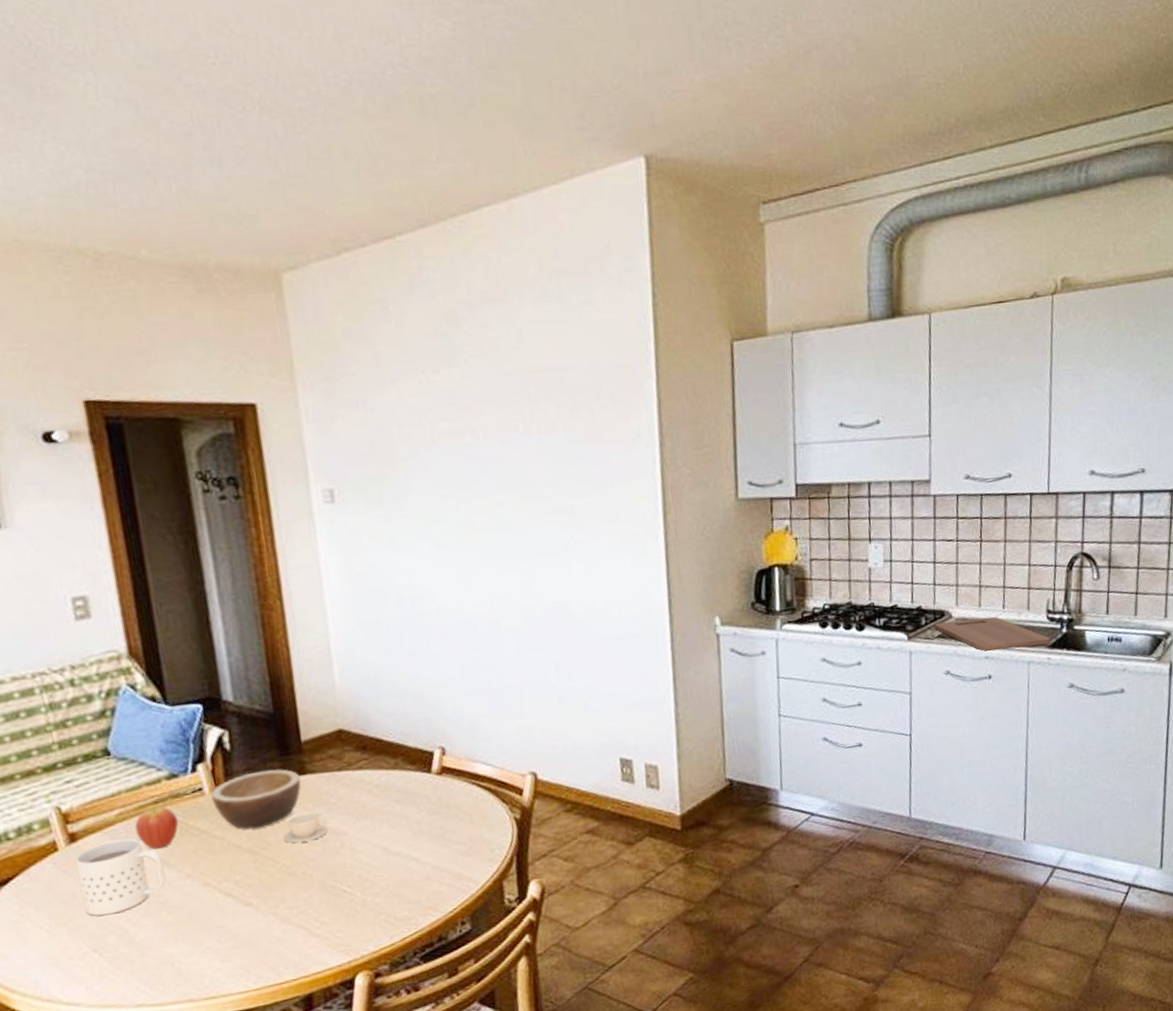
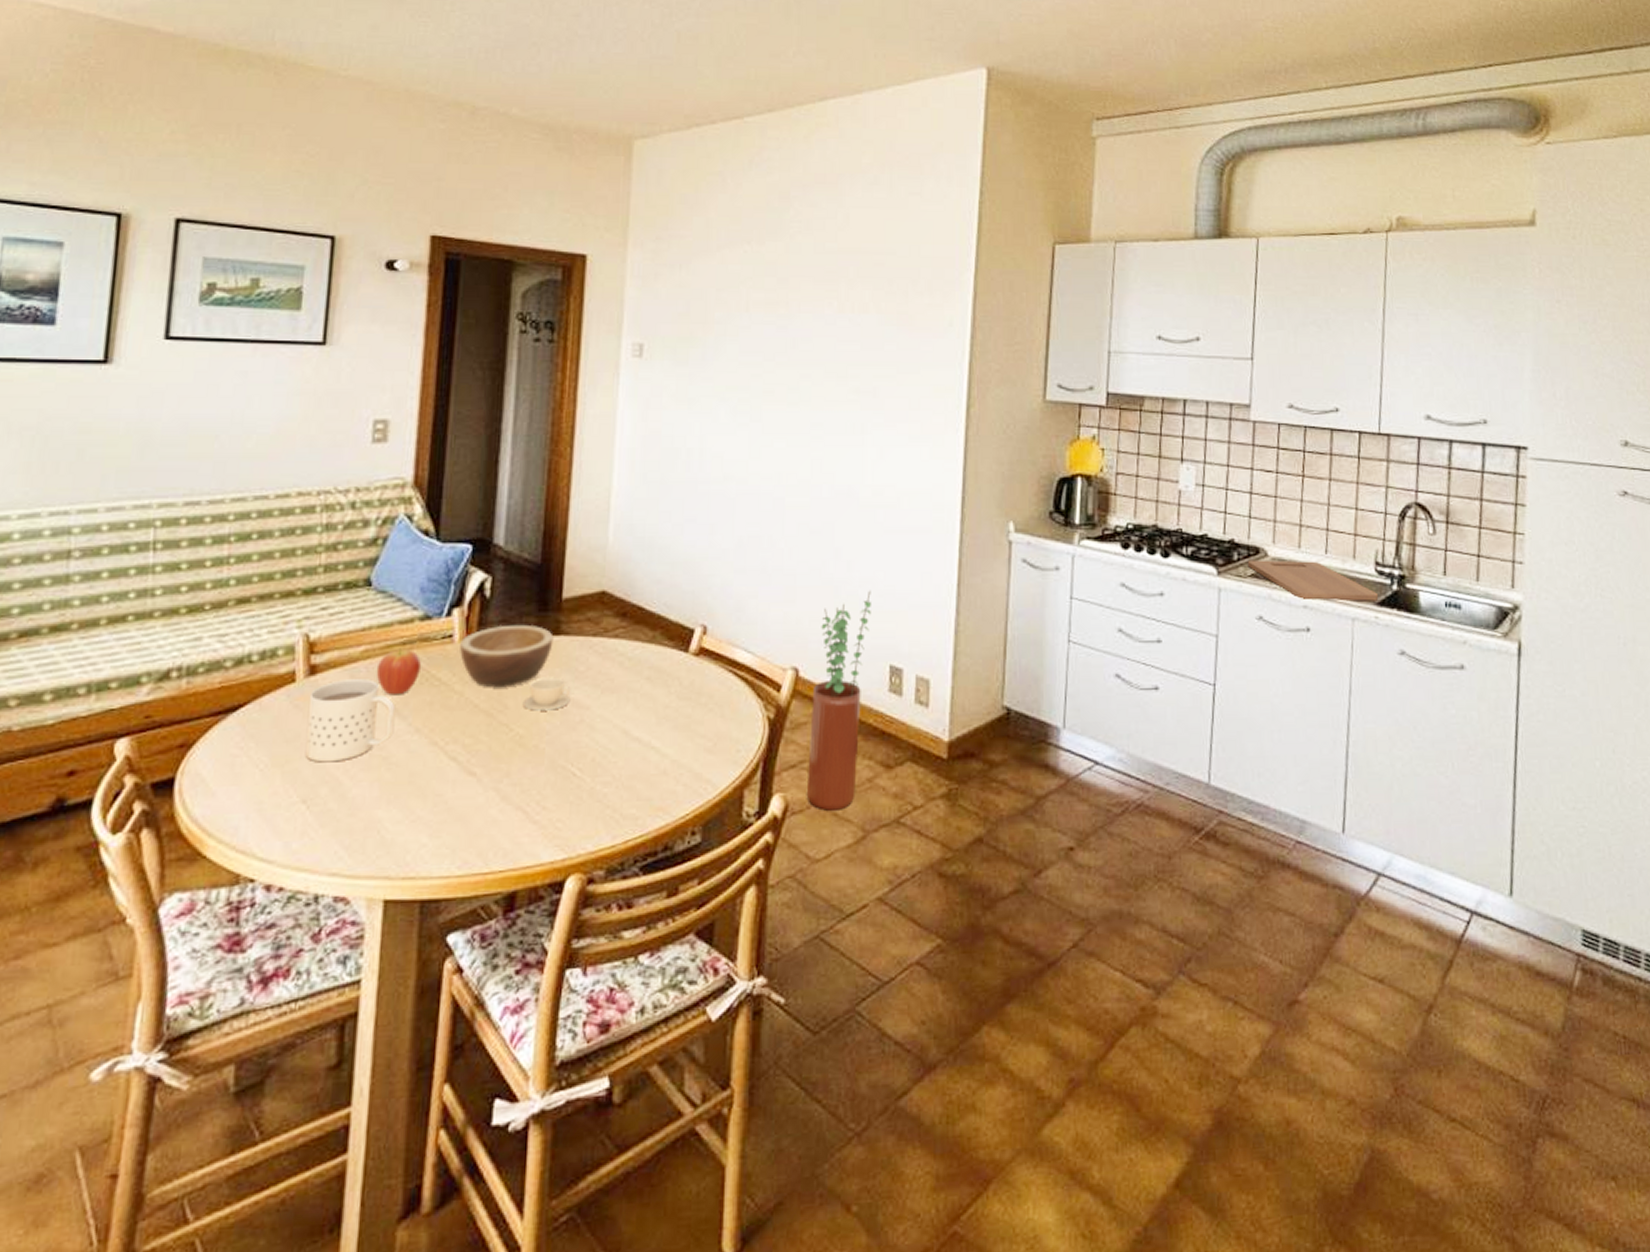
vase: none [551,695,604,888] -> present [806,590,871,811]

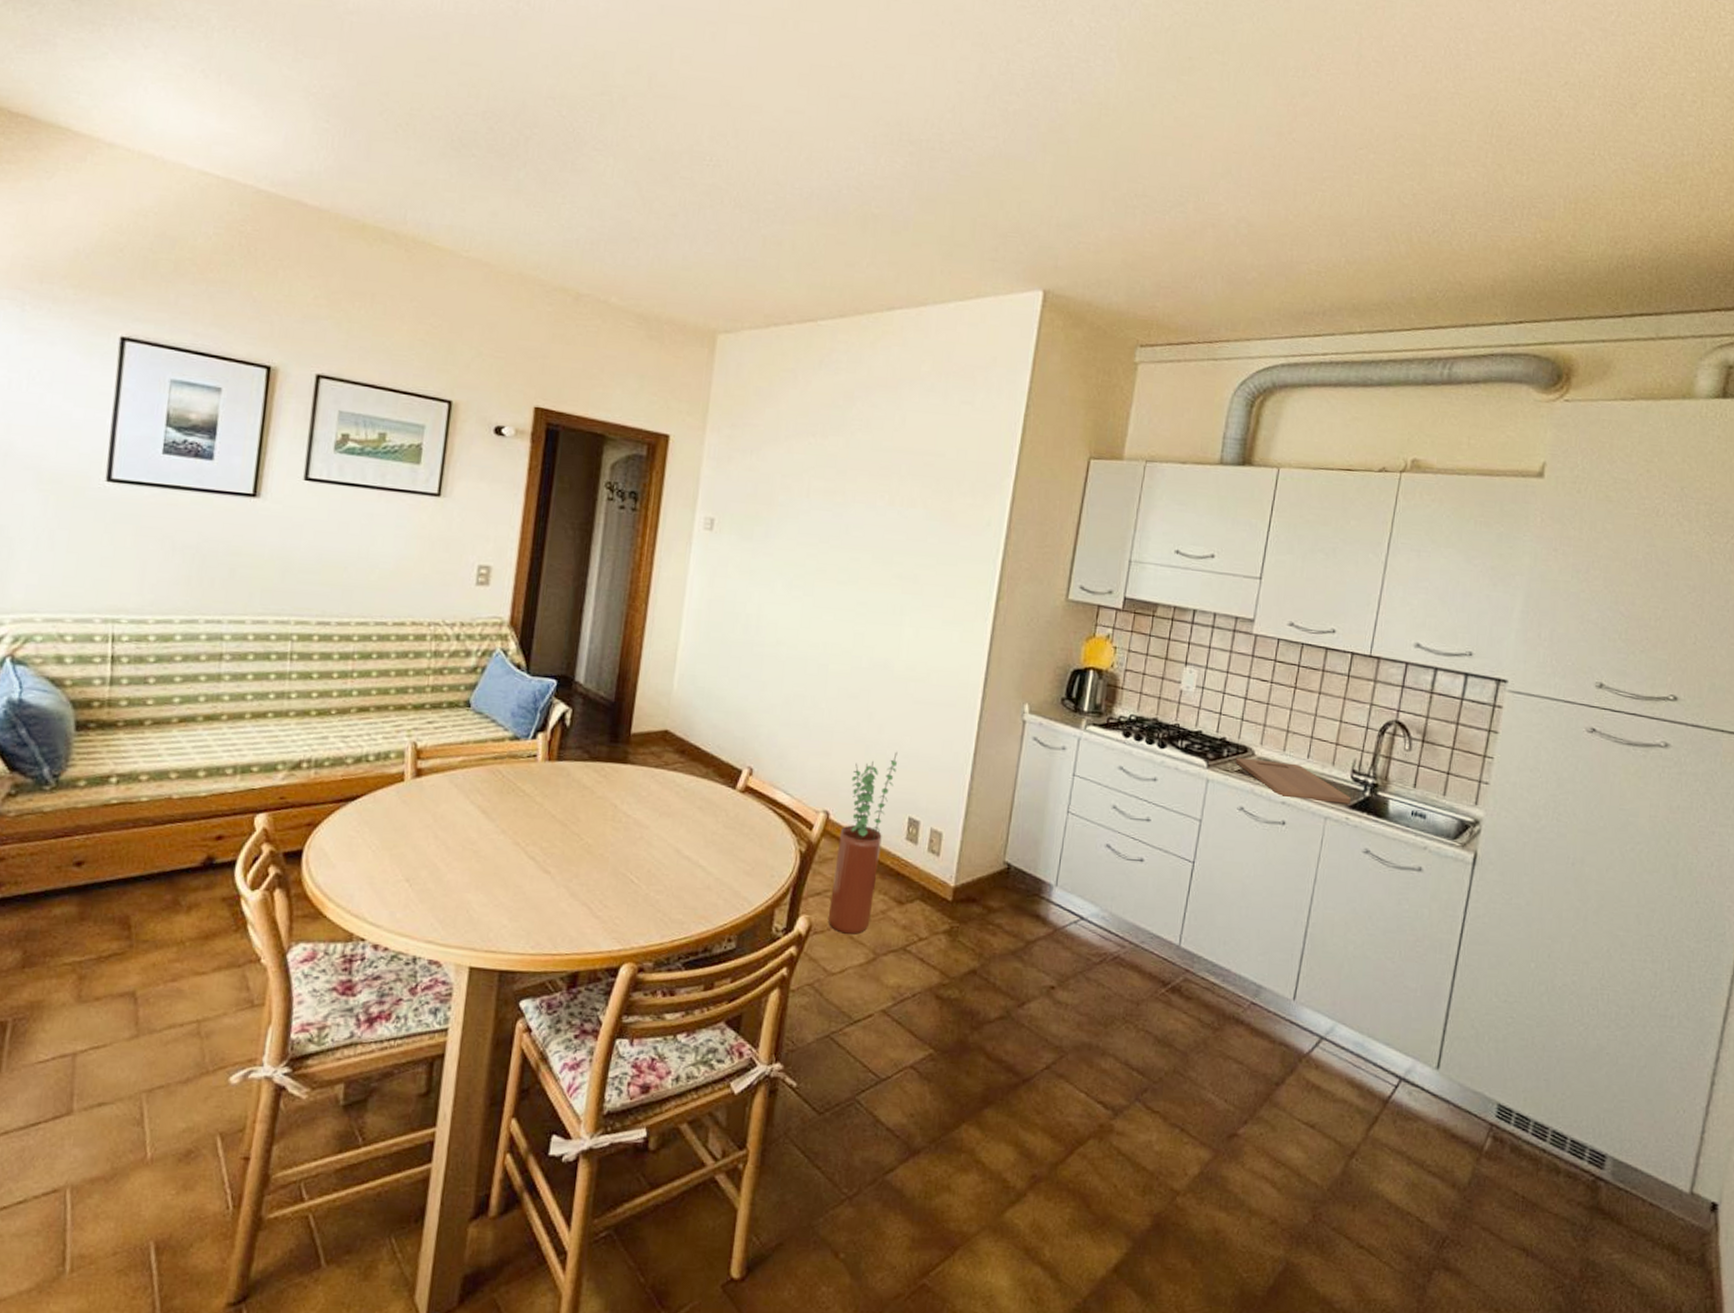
mug: present [305,679,396,763] -> none [409,783,486,851]
fruit: present [376,648,422,696] -> none [471,762,510,801]
bowl: present [460,624,554,687] -> none [542,751,622,803]
teacup: present [522,677,571,711] -> none [592,798,633,826]

